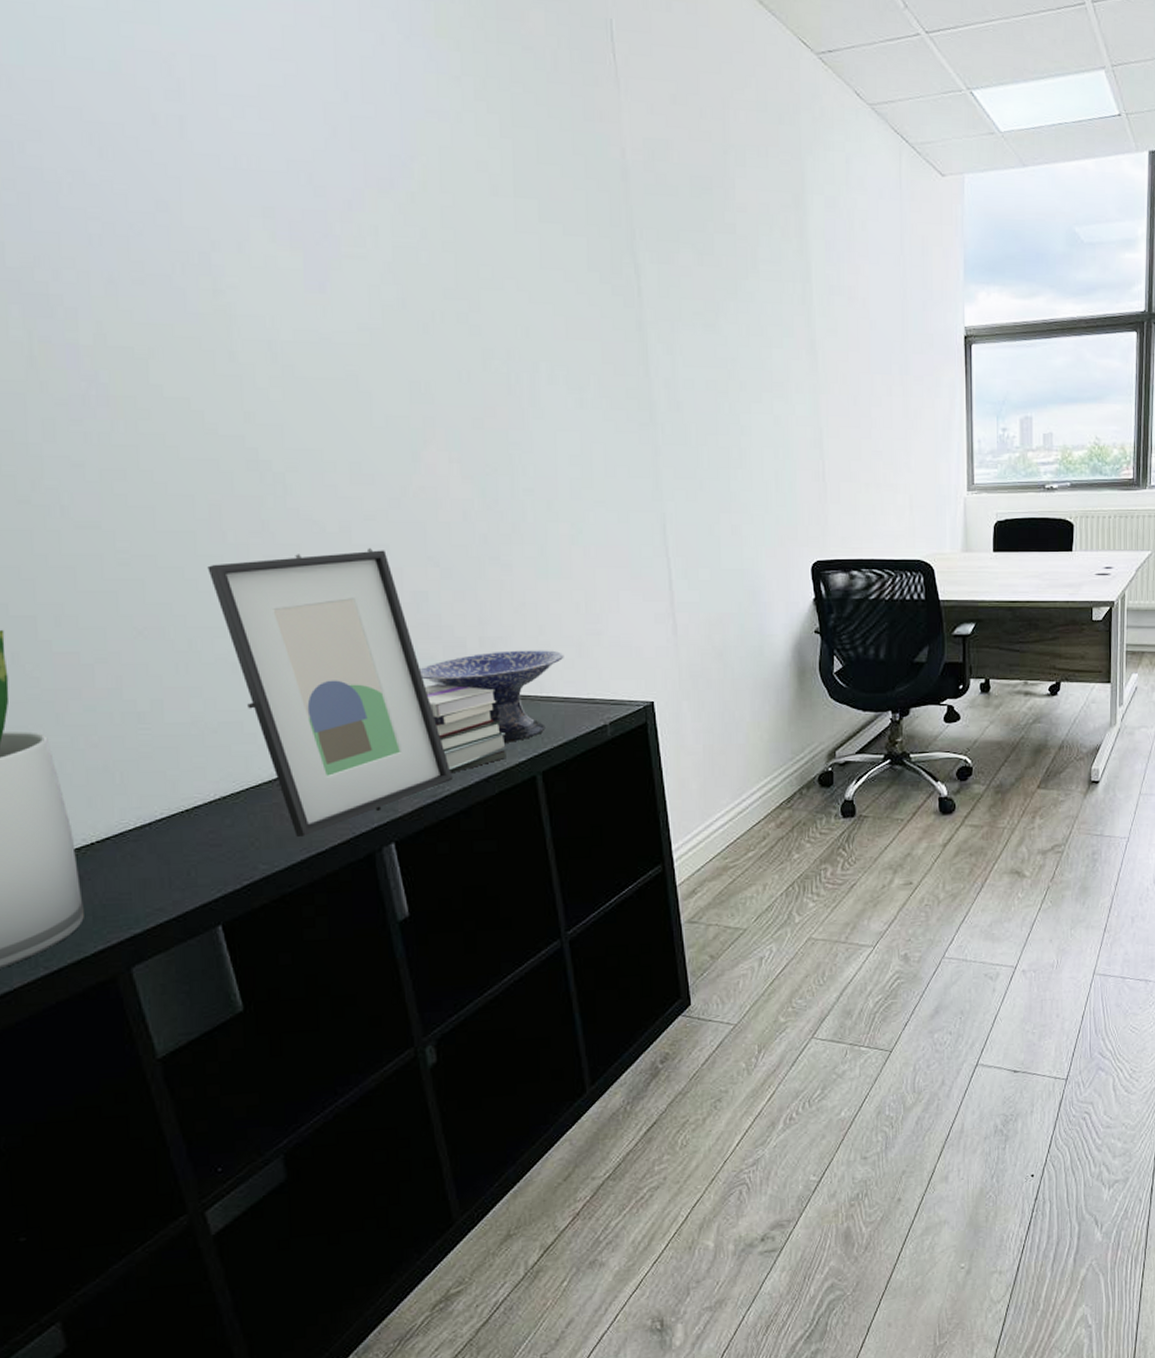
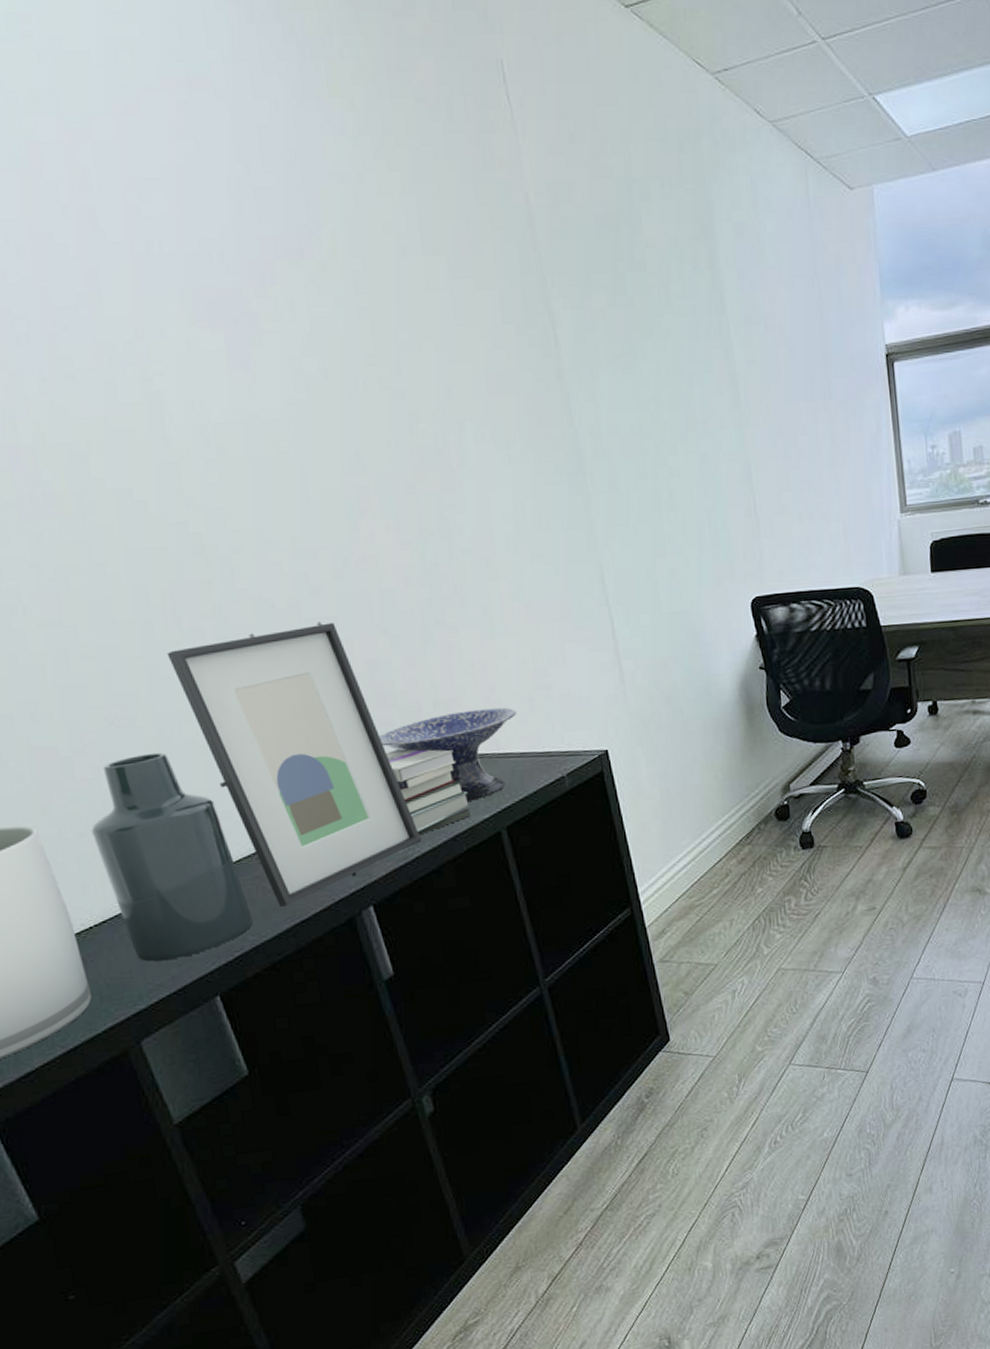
vase: none [105,667,266,885] -> present [91,752,253,962]

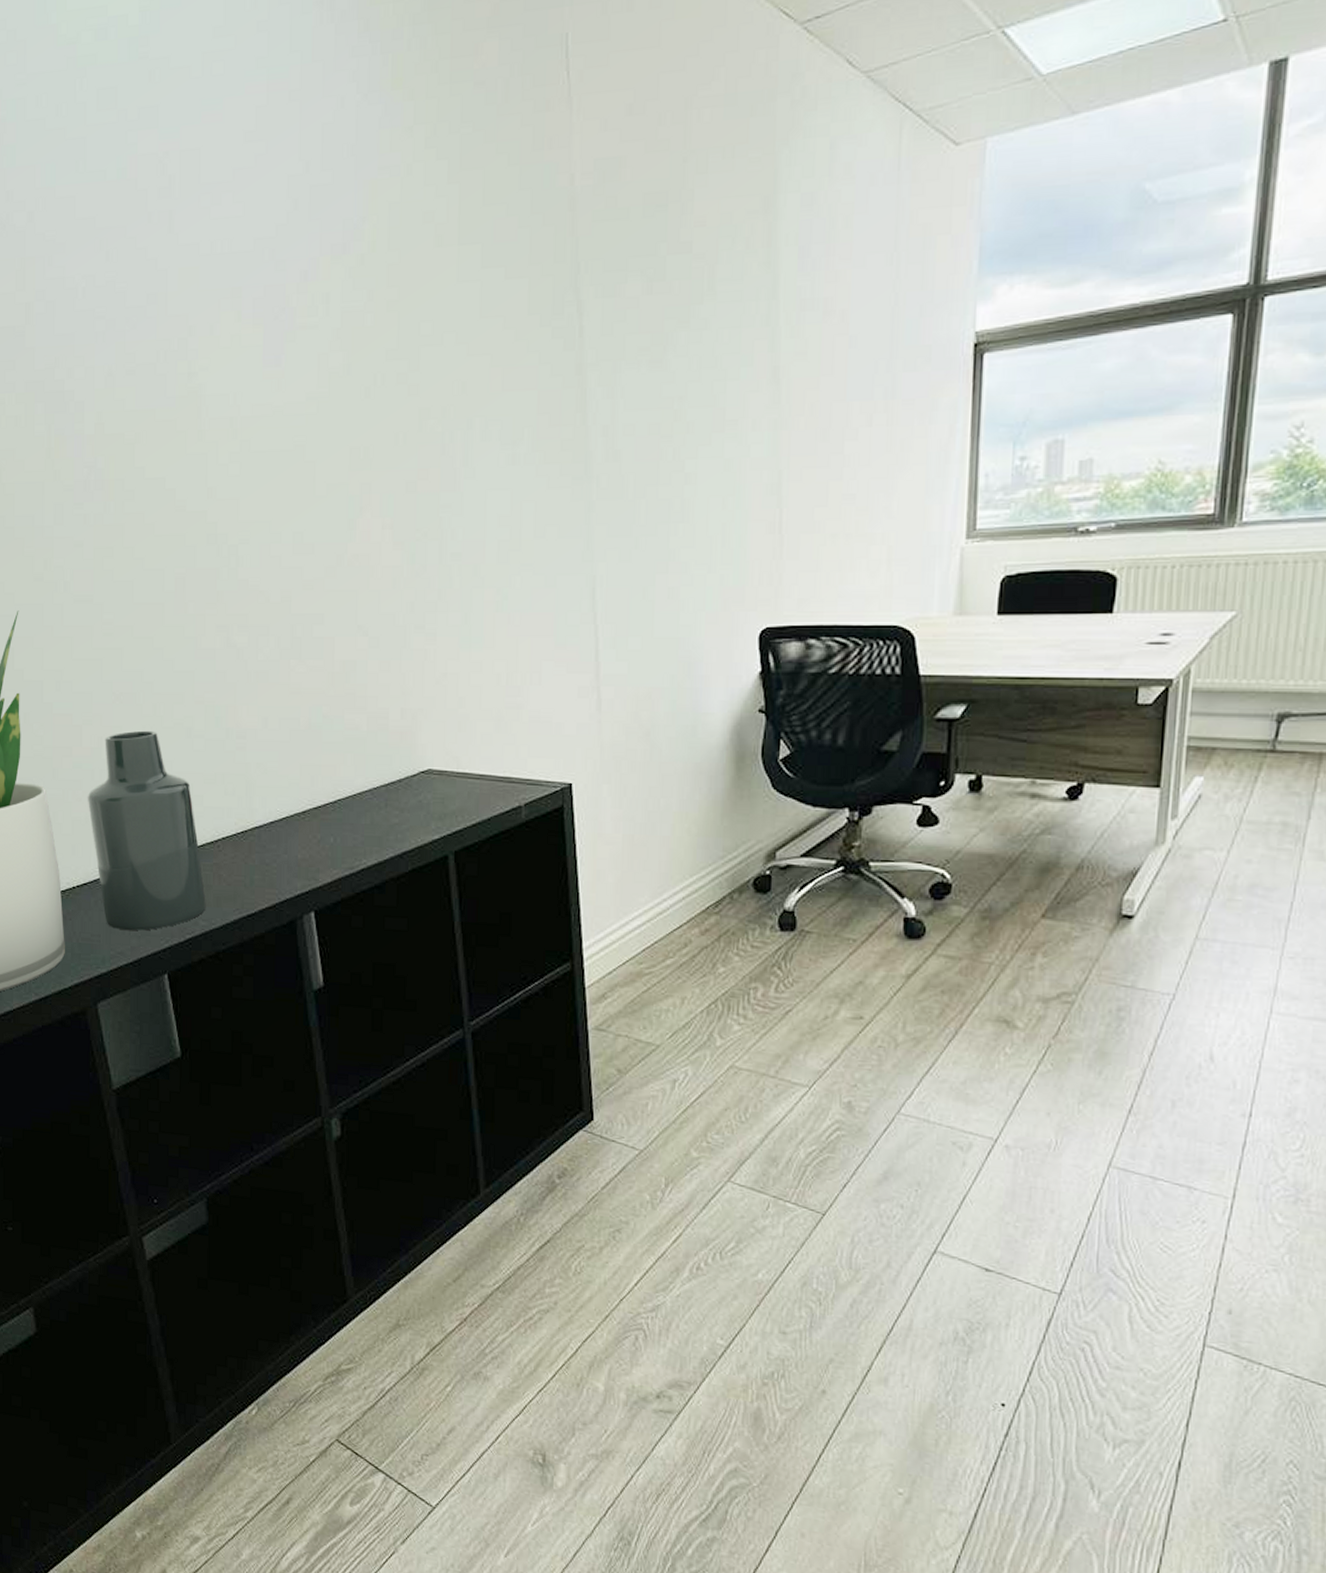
picture frame: present [167,622,422,907] -> none [172,618,370,898]
decorative bowl: present [378,707,517,801] -> none [344,723,482,819]
books: present [385,749,471,836] -> none [348,755,422,847]

